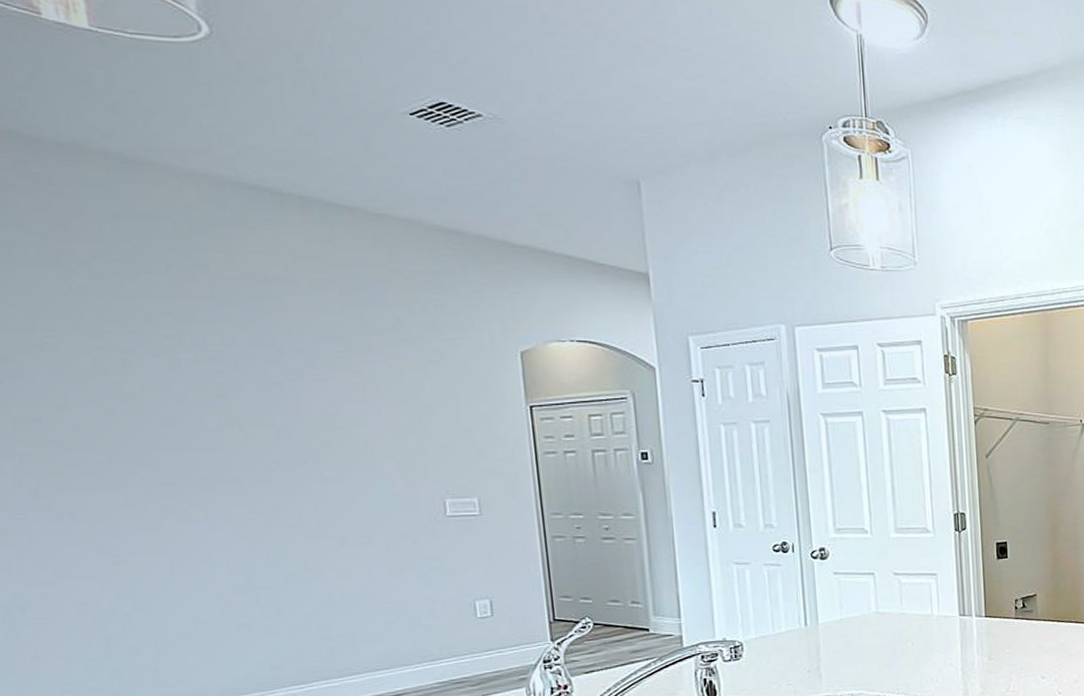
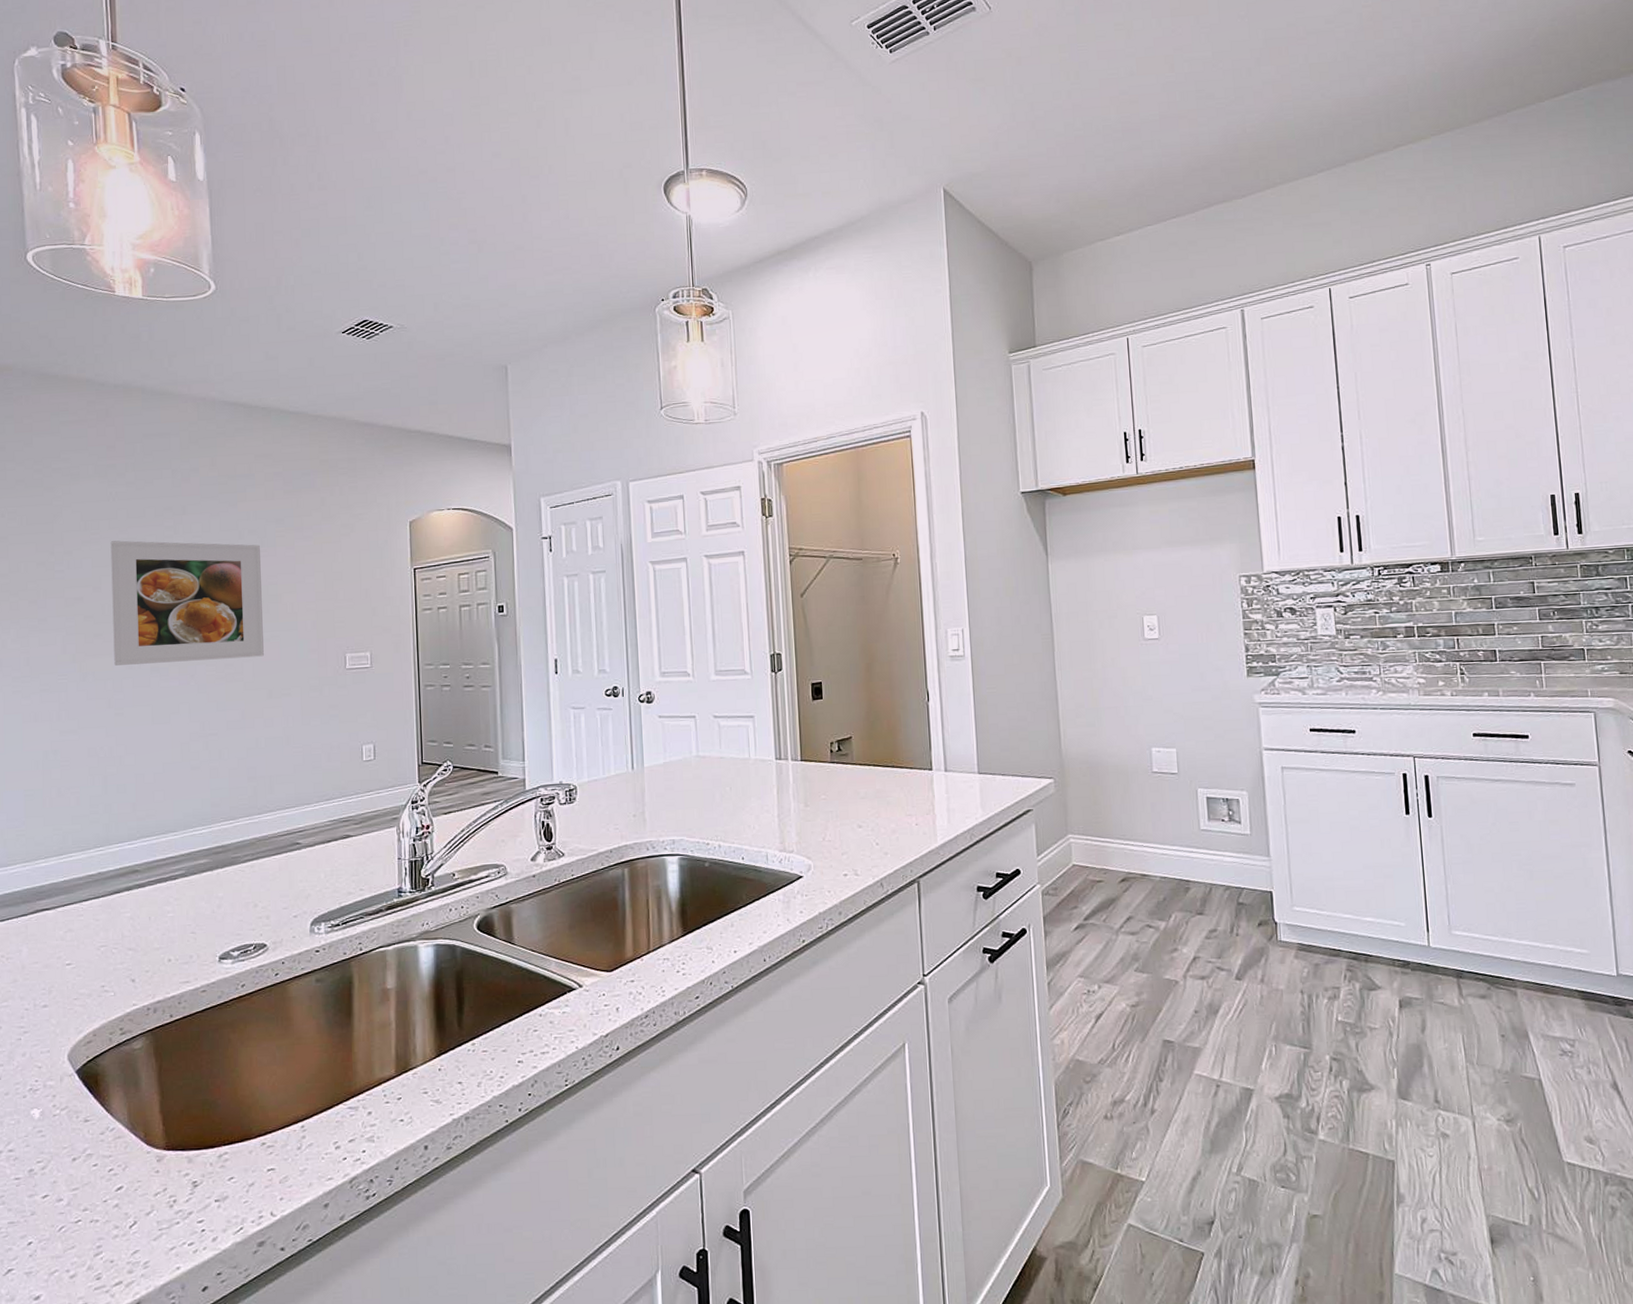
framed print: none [77,348,330,504] -> present [110,540,264,666]

